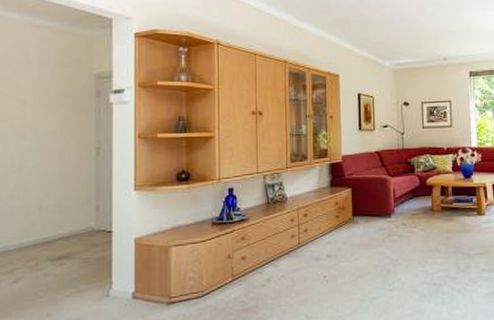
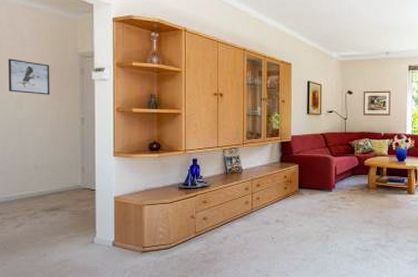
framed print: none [10,83,60,124] -> present [8,58,50,95]

